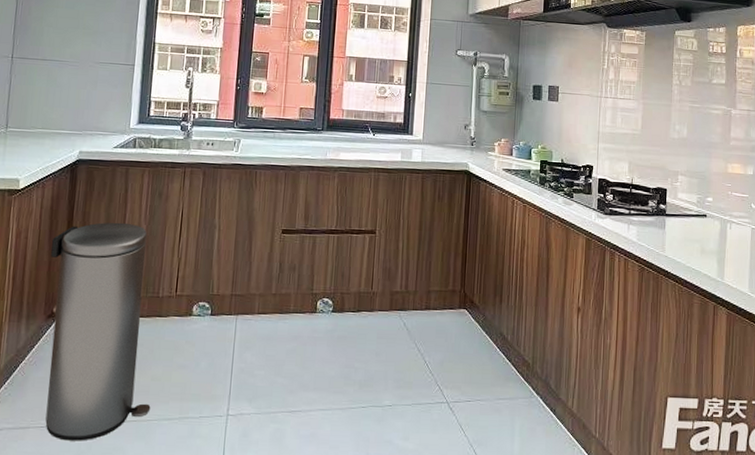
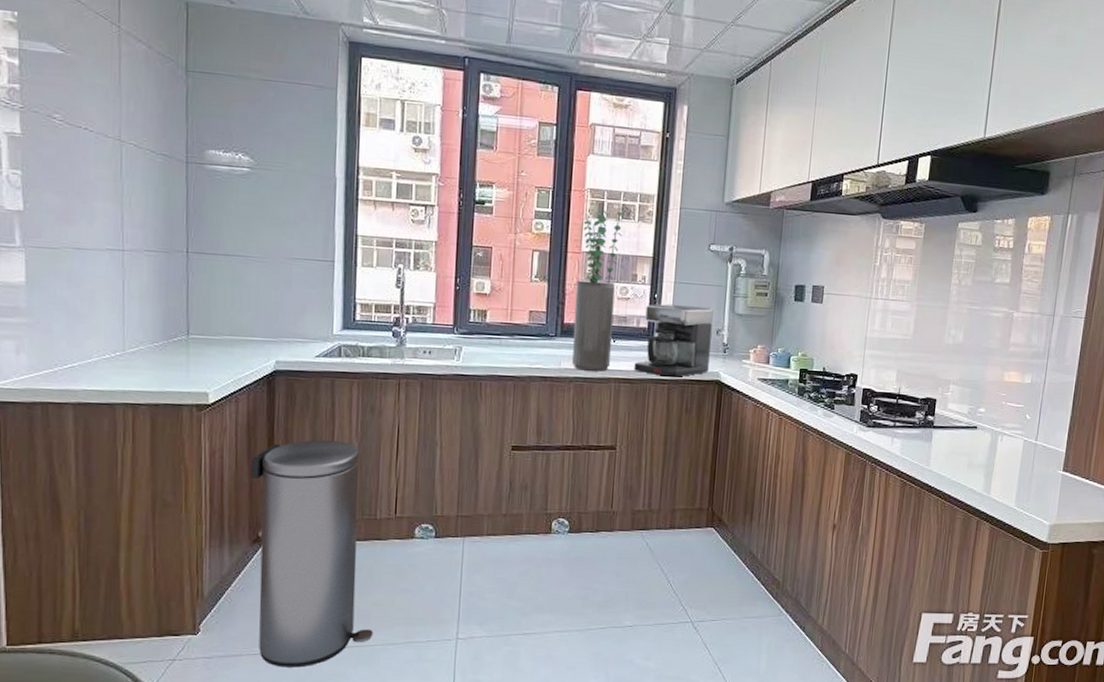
vase: none [337,14,382,162] -> present [572,202,624,371]
coffee maker: none [391,102,461,168] -> present [633,304,713,378]

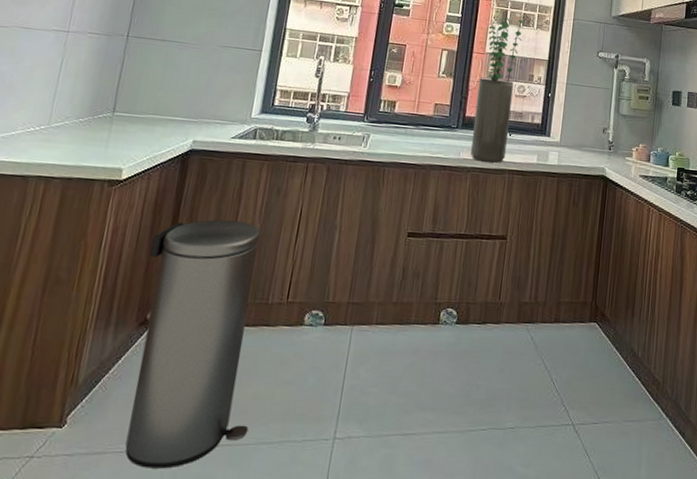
coffee maker: present [633,304,713,378] -> none [527,102,600,172]

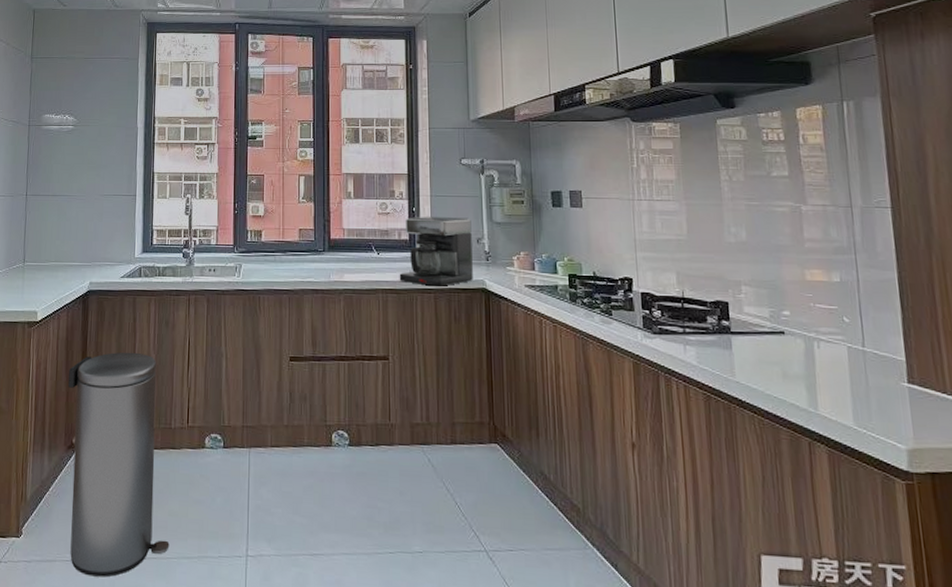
vase: present [470,11,525,163] -> none [339,129,378,283]
coffee maker: none [527,102,600,172] -> present [399,216,473,288]

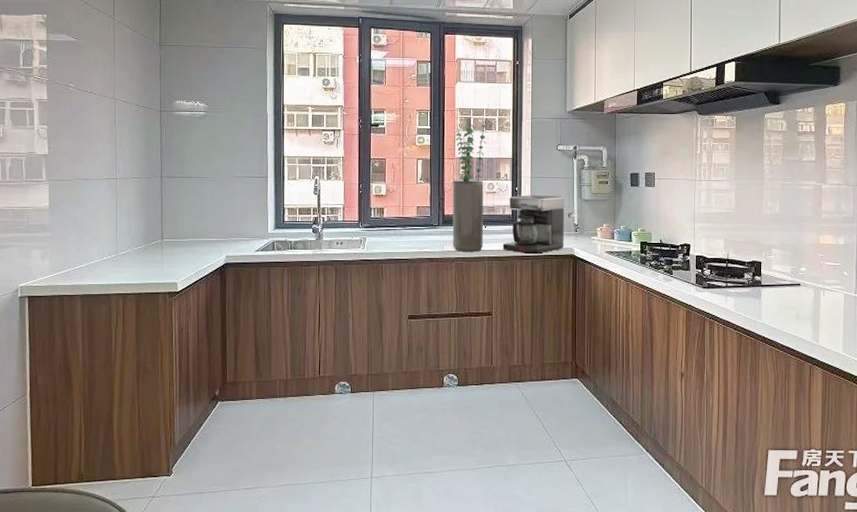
pedal bin: present [68,352,170,577] -> none [210,316,305,503]
vase: none [339,129,378,283] -> present [452,118,487,252]

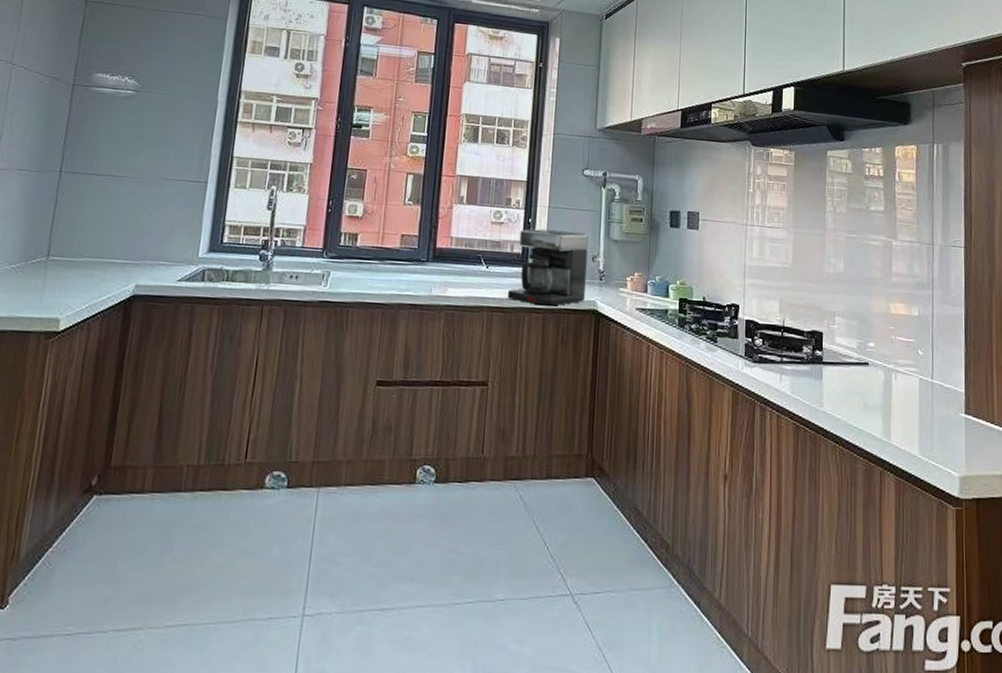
vase: present [452,118,487,252] -> none [444,127,499,299]

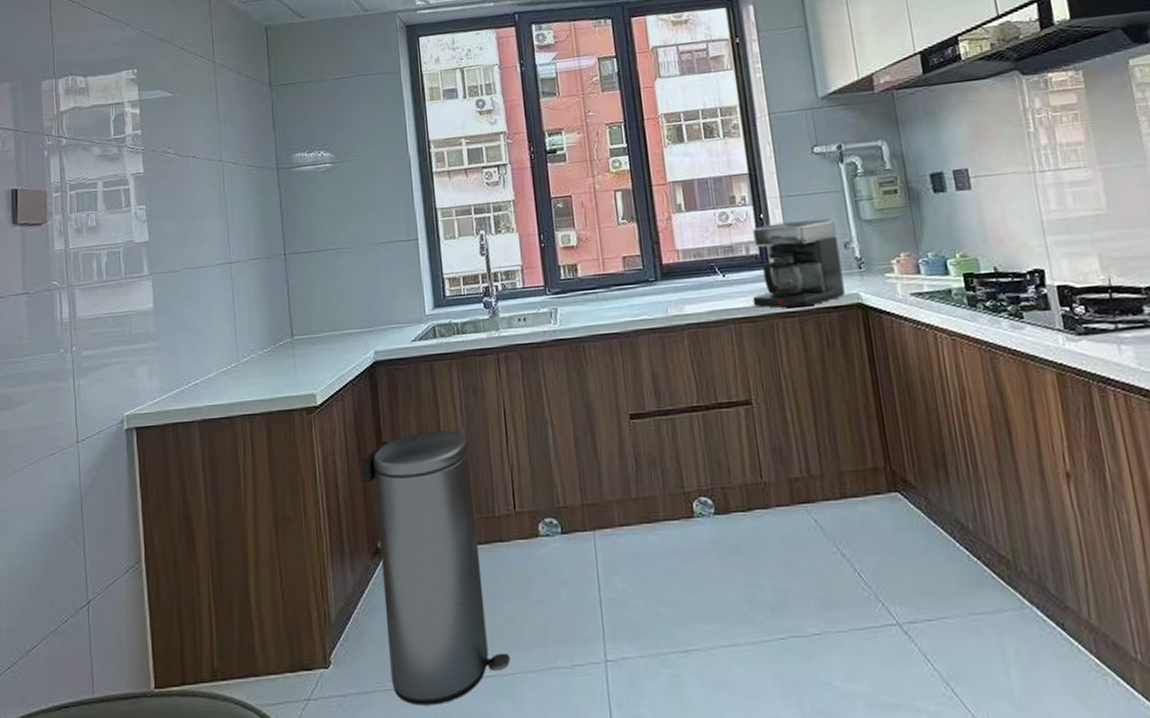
pedal bin: none [73,372,214,653] -> present [363,430,511,706]

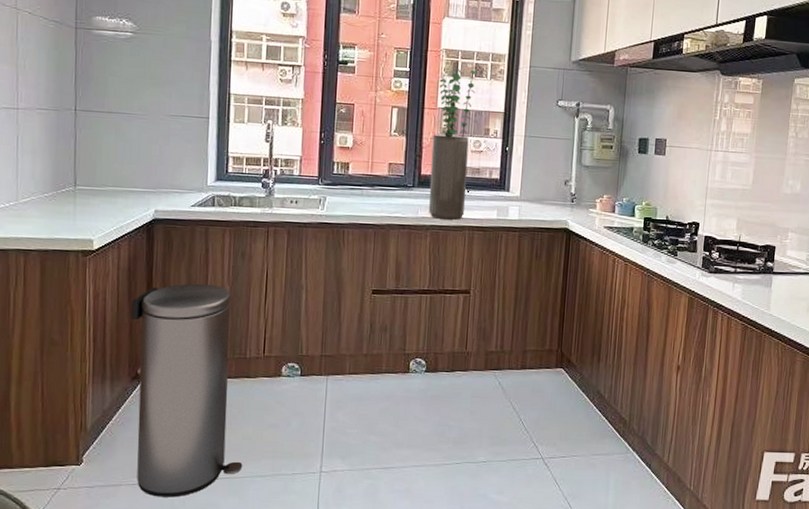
vase: none [663,122,725,315] -> present [429,61,477,220]
coffee maker: present [751,218,845,309] -> none [486,156,562,226]

